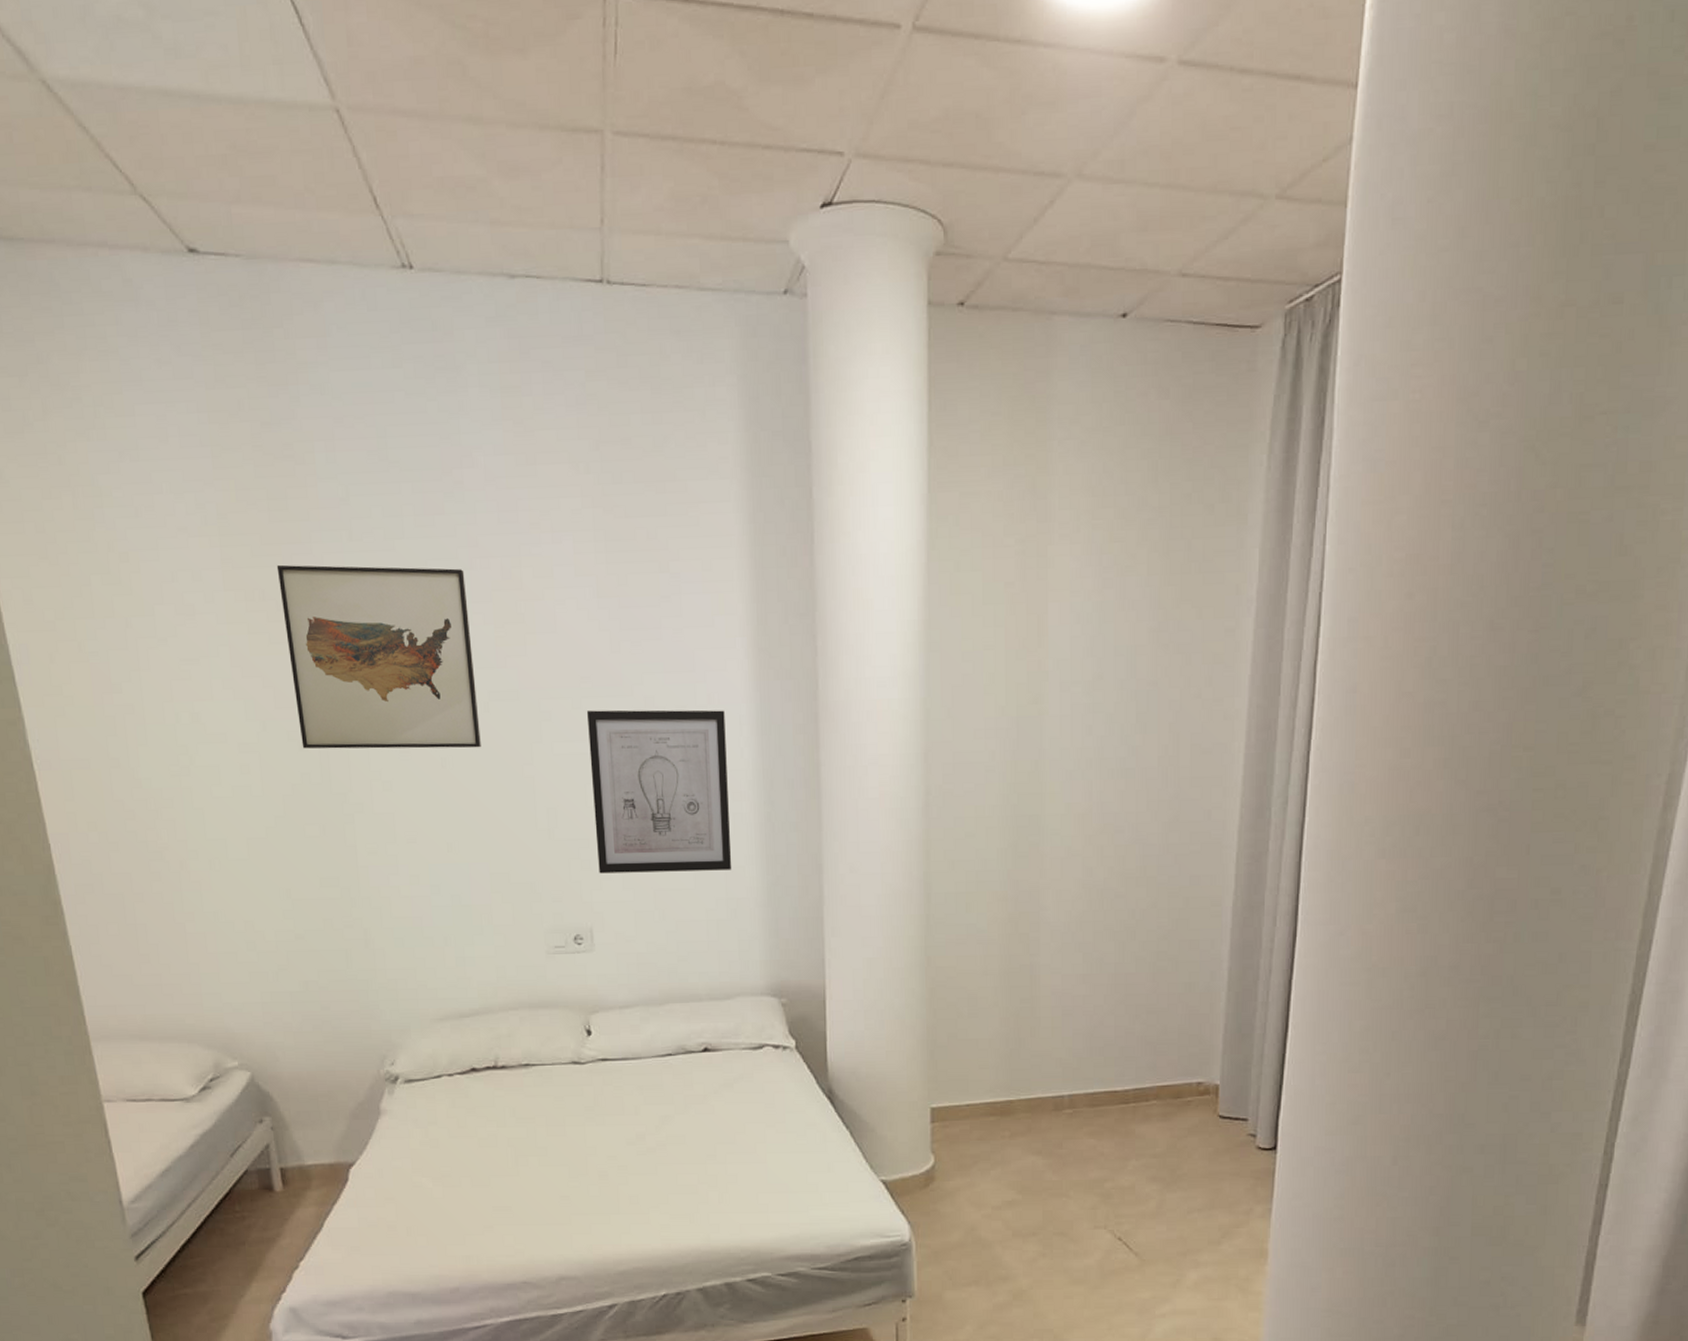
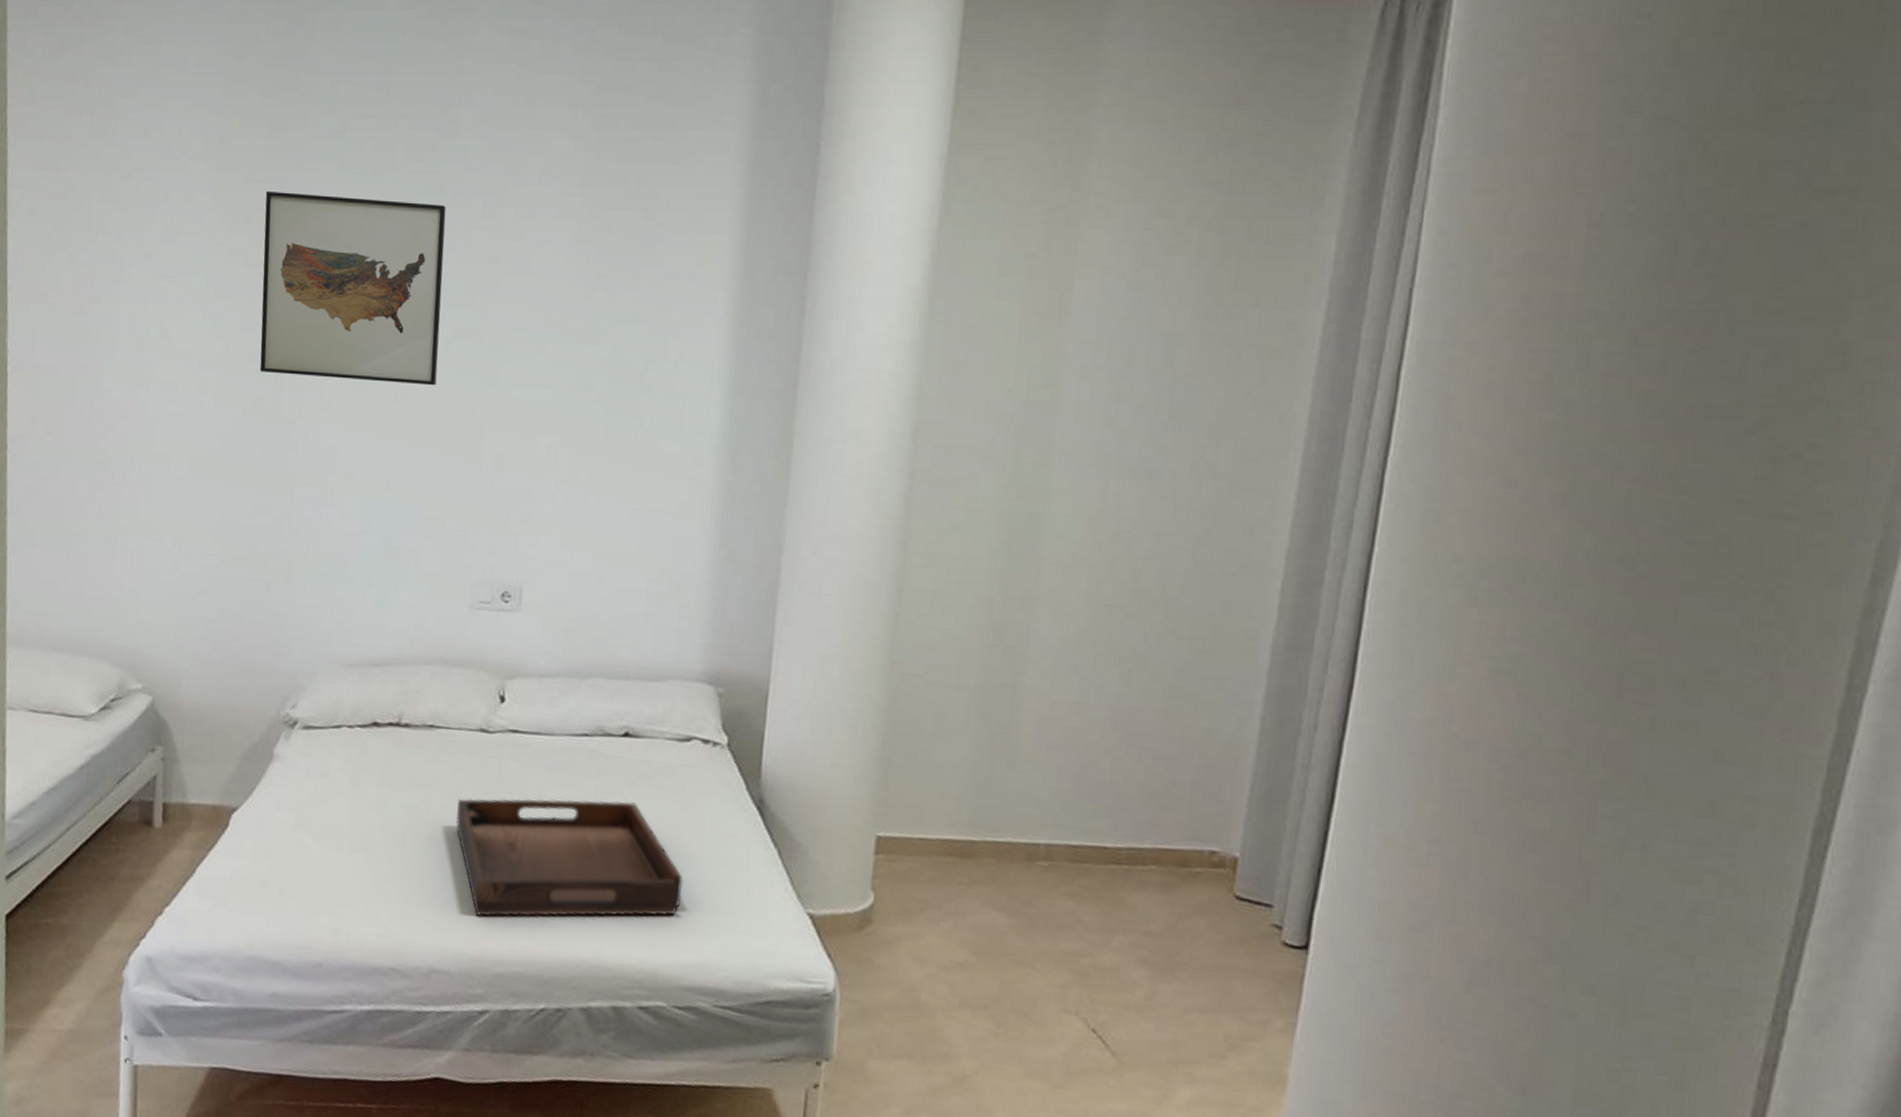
serving tray: none [562,1108,773,1225] -> present [455,798,684,917]
wall art: present [586,710,732,874] -> none [538,356,696,539]

